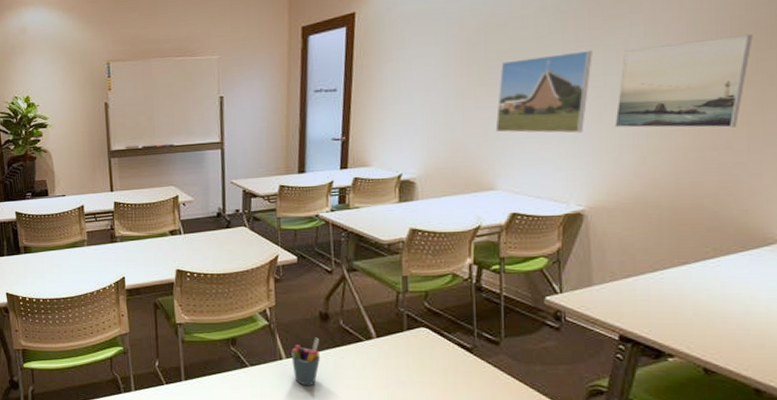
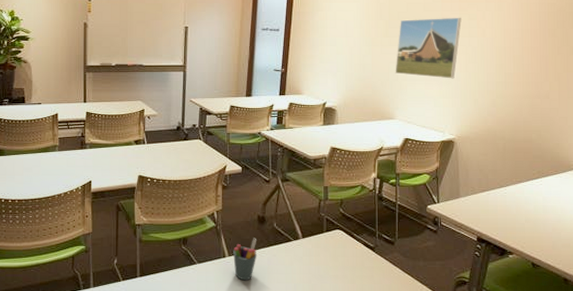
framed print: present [615,34,753,128] -> none [475,17,561,82]

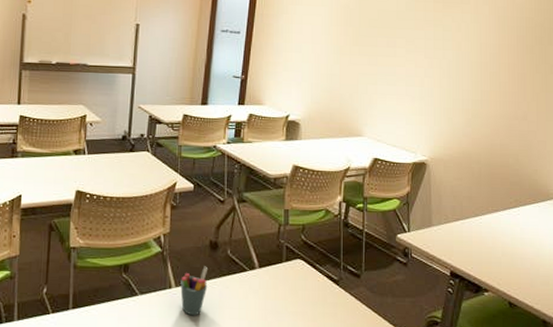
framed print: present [395,17,461,79] -> none [364,27,436,95]

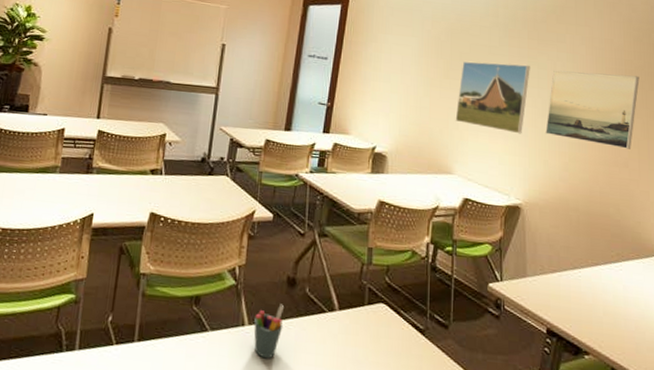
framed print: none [364,27,436,95] -> present [455,61,530,134]
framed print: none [450,31,539,103] -> present [545,70,640,149]

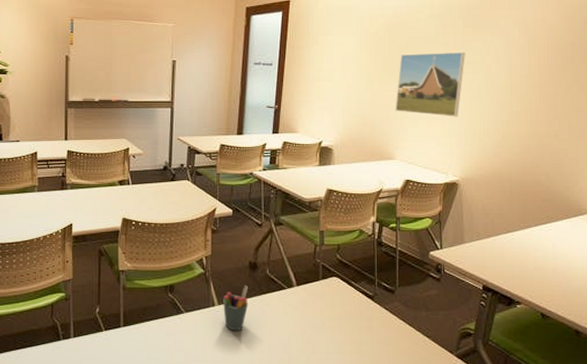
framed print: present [545,70,640,149] -> none [480,52,571,121]

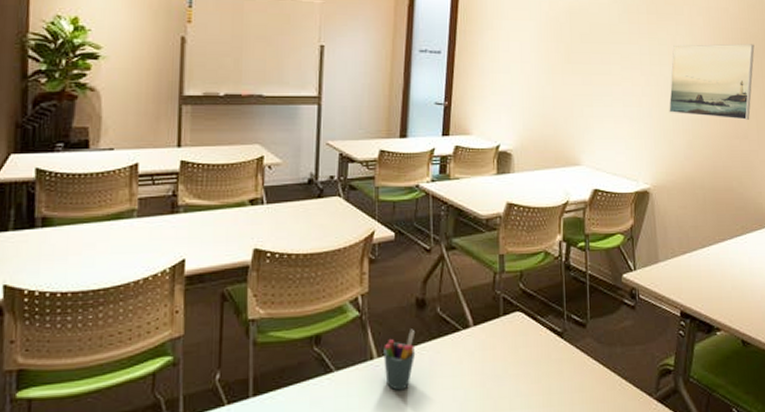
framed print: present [395,51,465,117] -> none [579,41,651,116]
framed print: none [480,52,571,121] -> present [669,44,755,120]

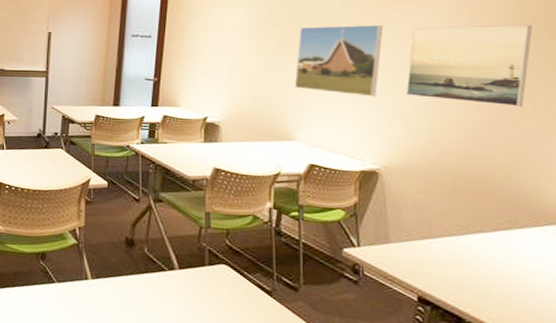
pen holder: present [384,329,416,391] -> none [97,261,125,310]
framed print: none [579,41,651,116] -> present [294,24,383,97]

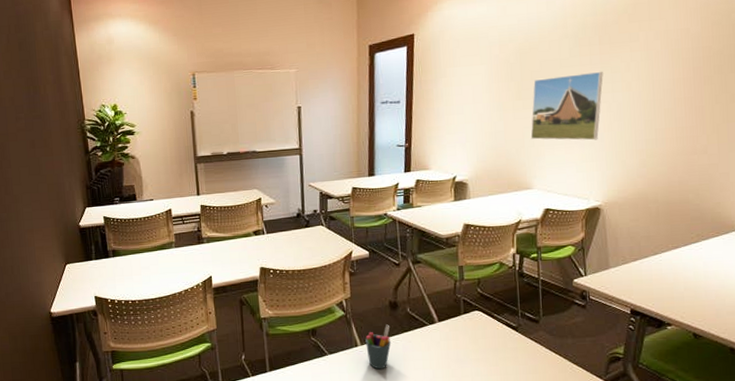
pen holder: none [97,261,125,310] -> present [365,324,392,370]
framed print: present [406,25,533,107] -> none [621,61,719,137]

